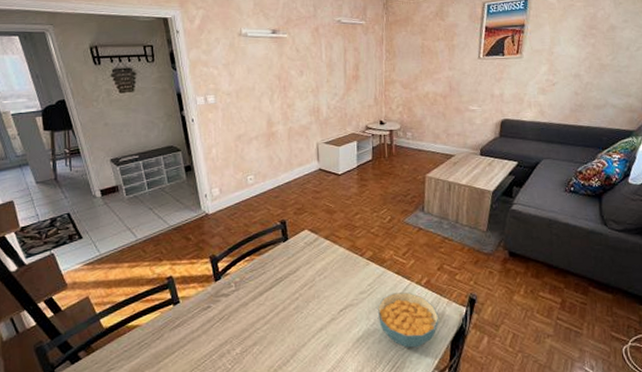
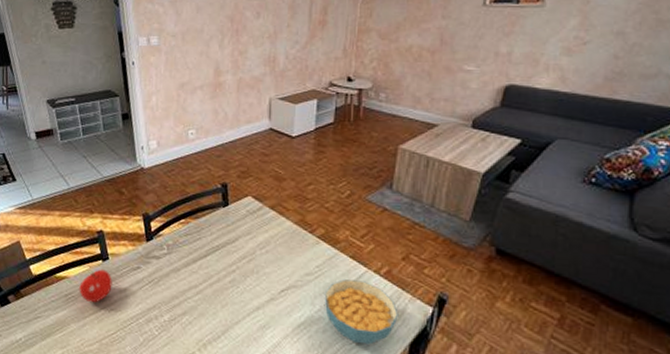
fruit: none [152,313,184,347] -> present [79,269,113,303]

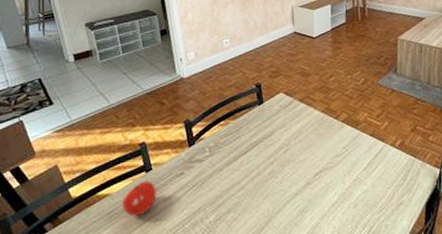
cereal bowl: present [324,279,399,345] -> none [352,154,414,212]

